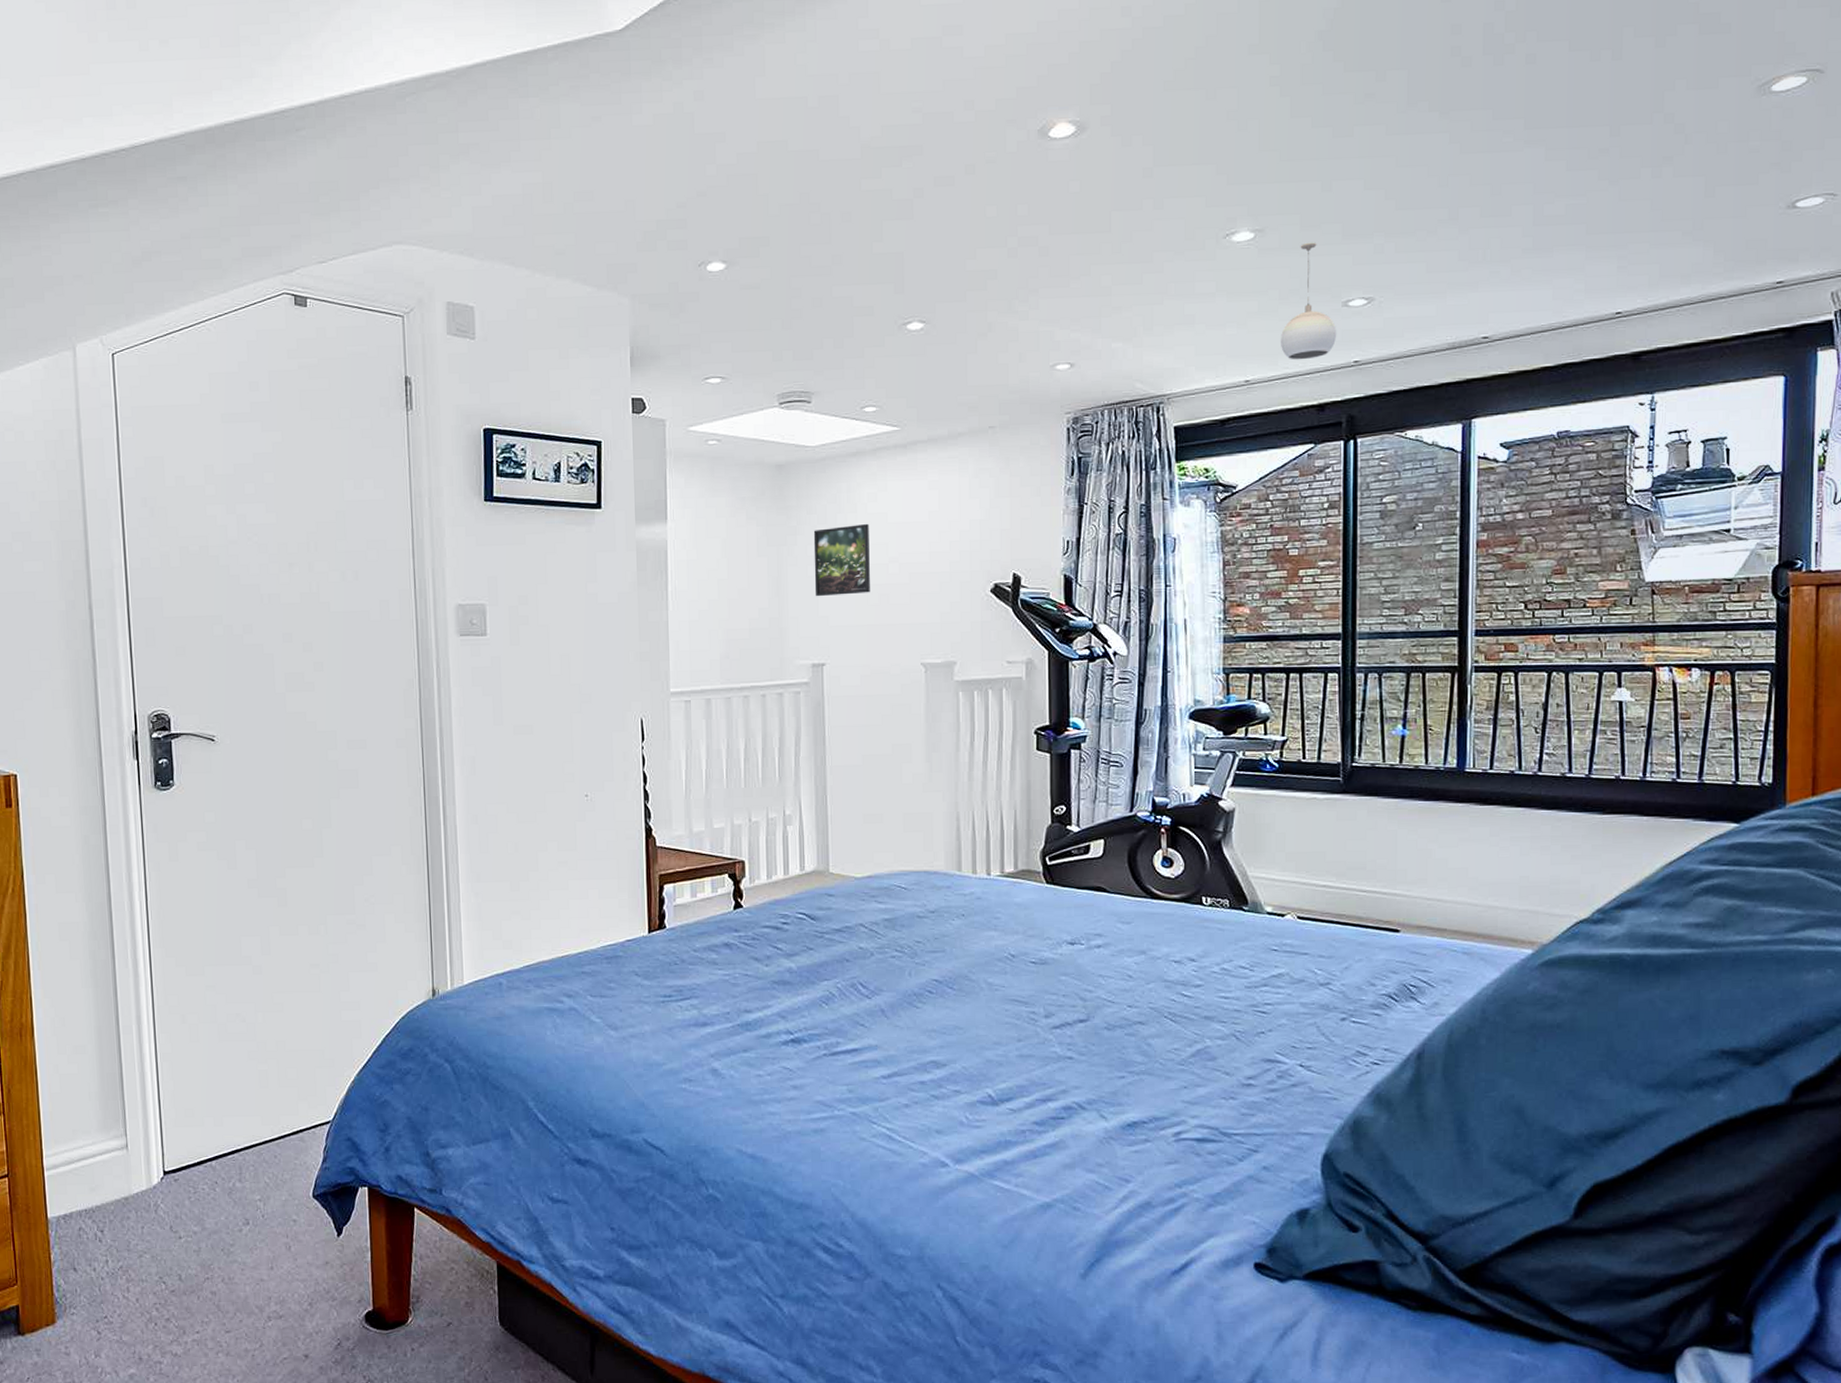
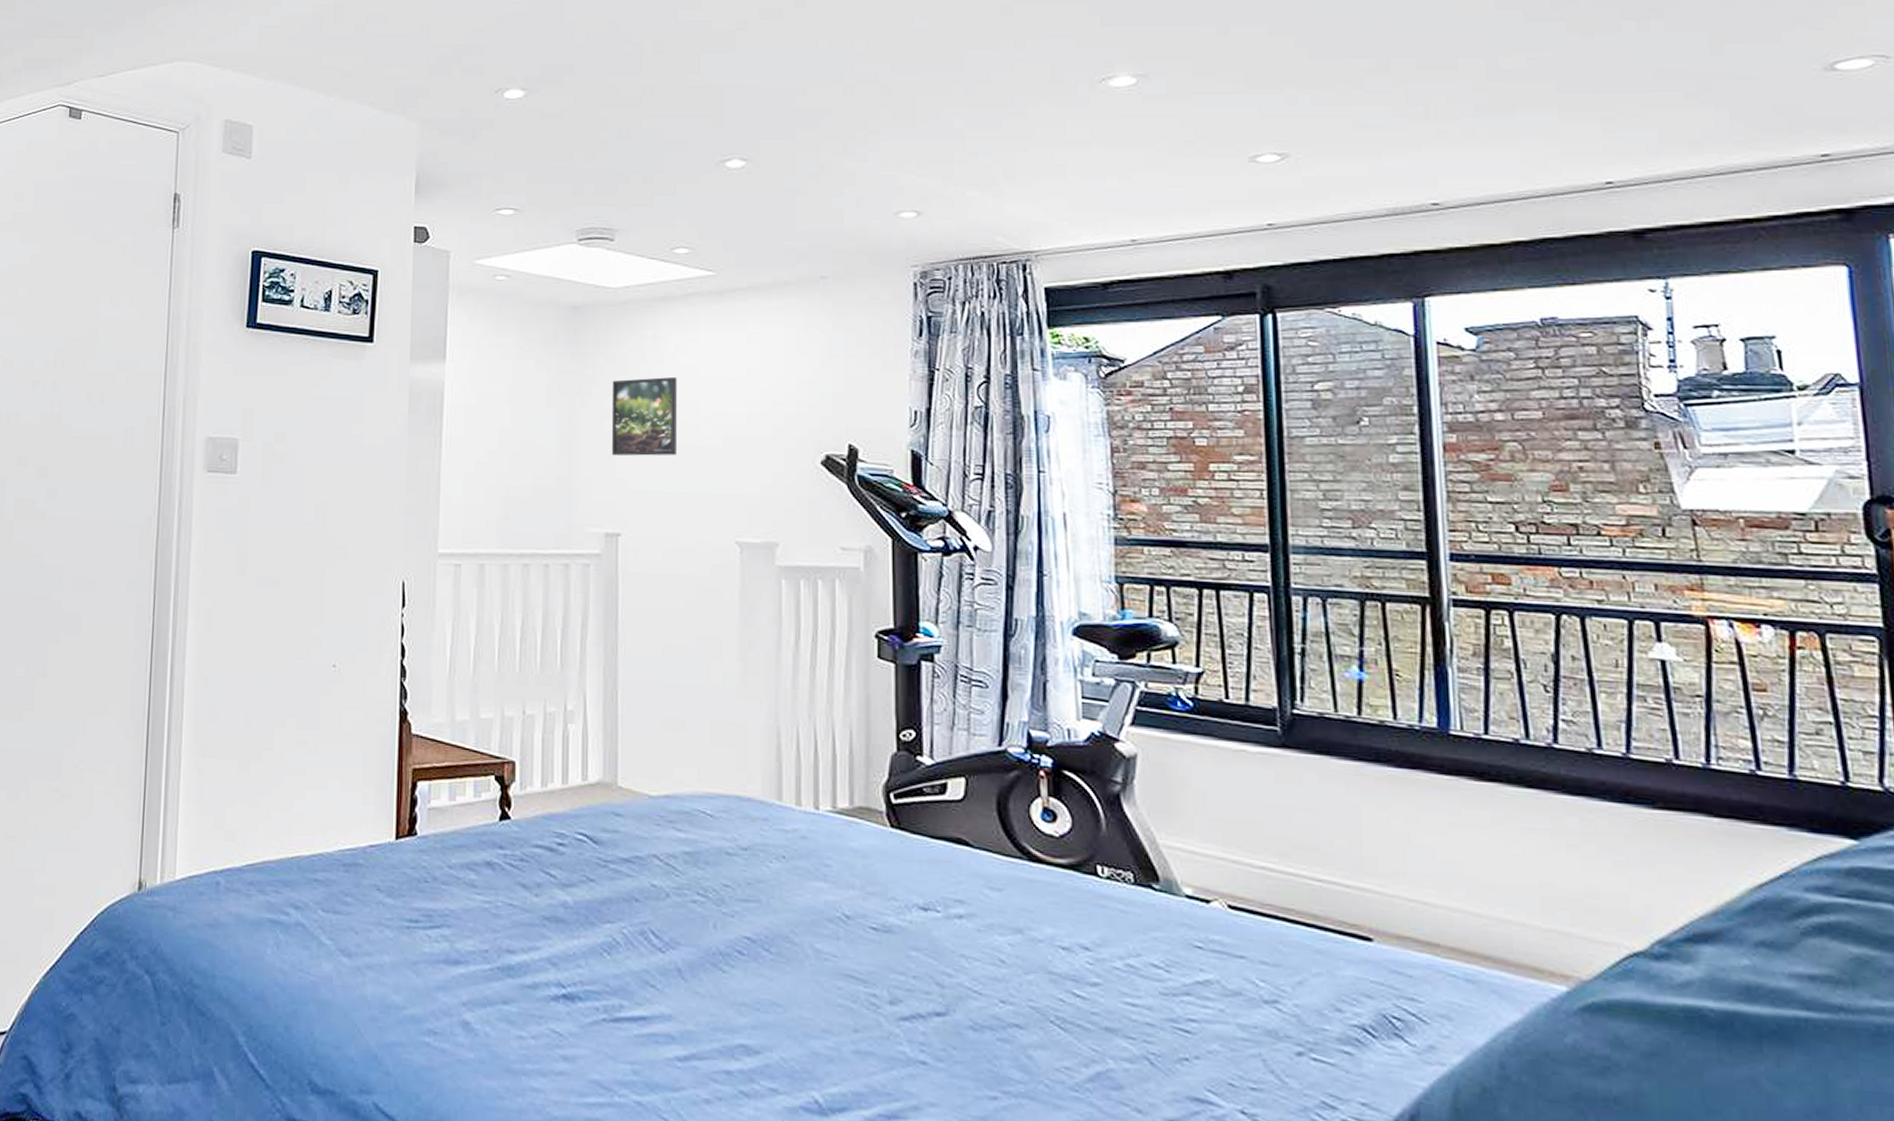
pendant light: present [1281,242,1337,360] -> none [1174,90,1245,220]

